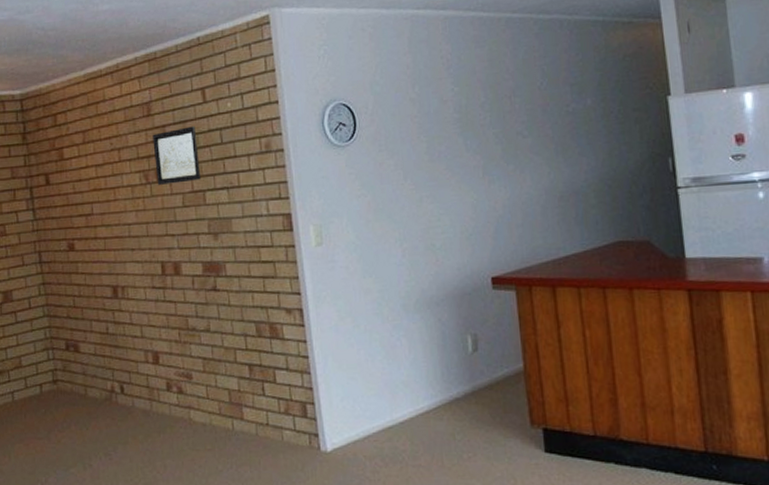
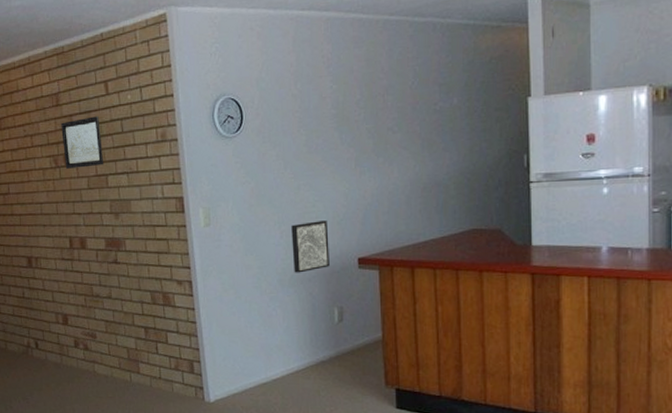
wall art: none [414,236,460,297] -> present [291,221,330,273]

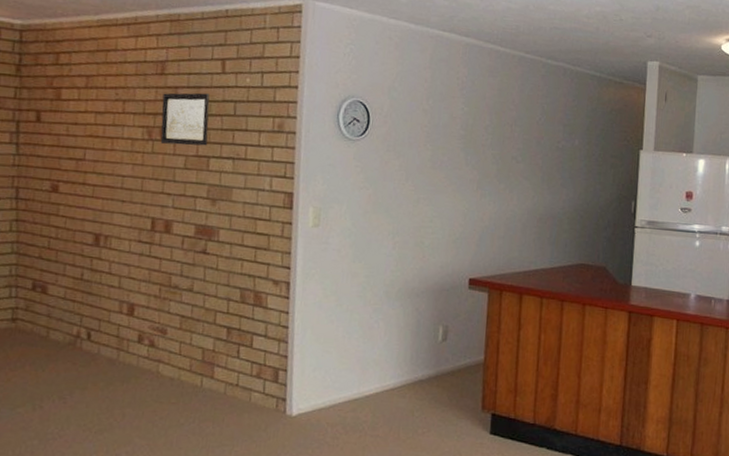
wall art: present [291,221,330,273] -> none [402,236,443,287]

